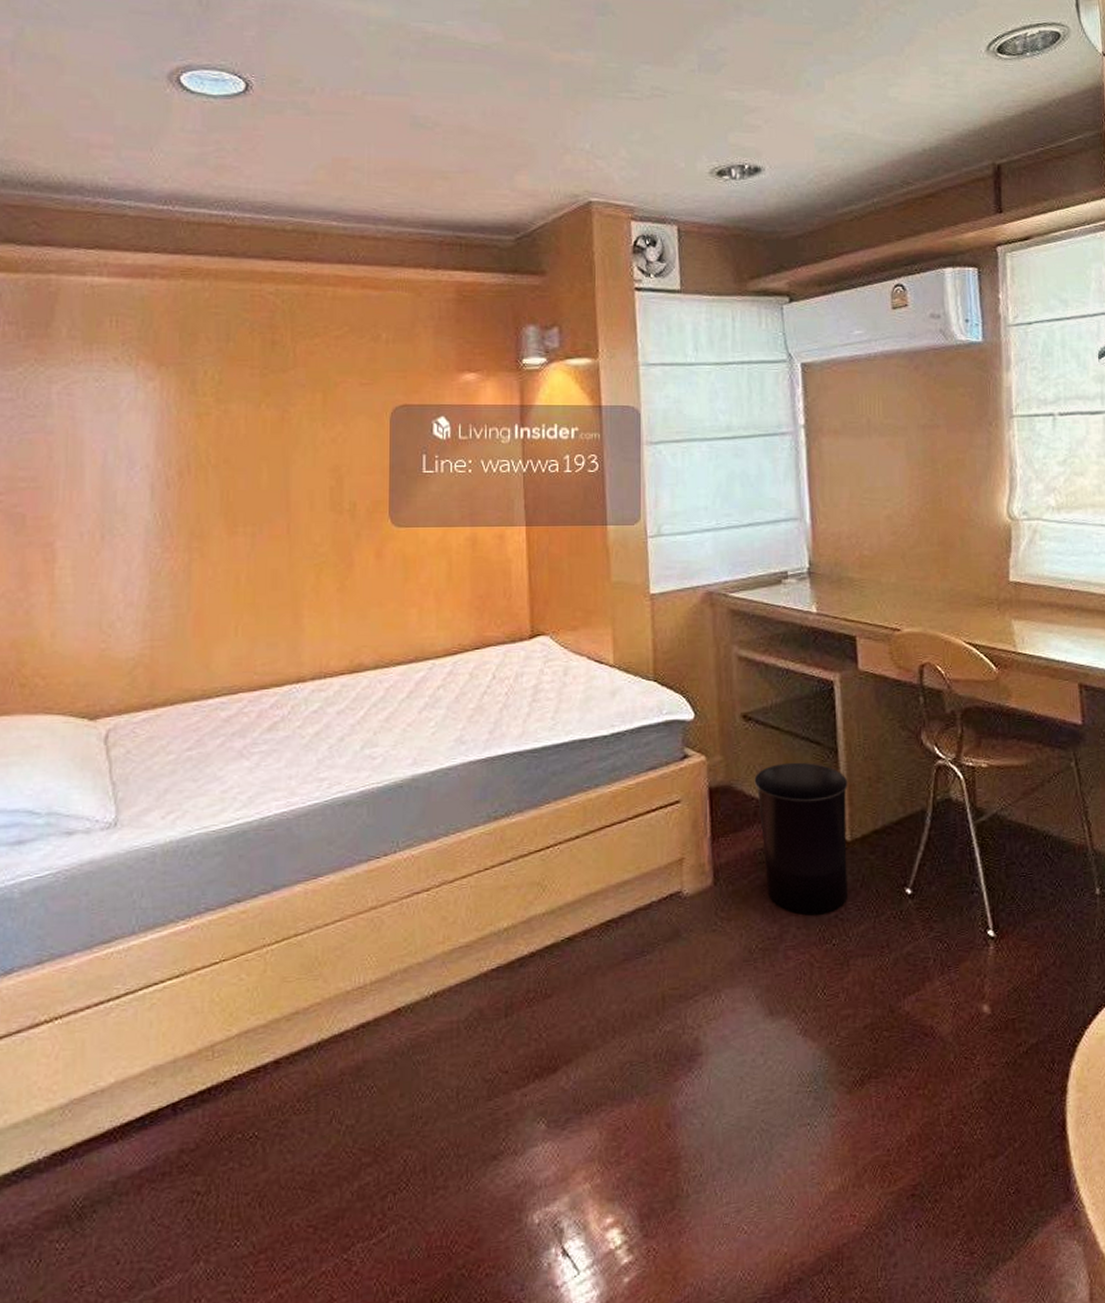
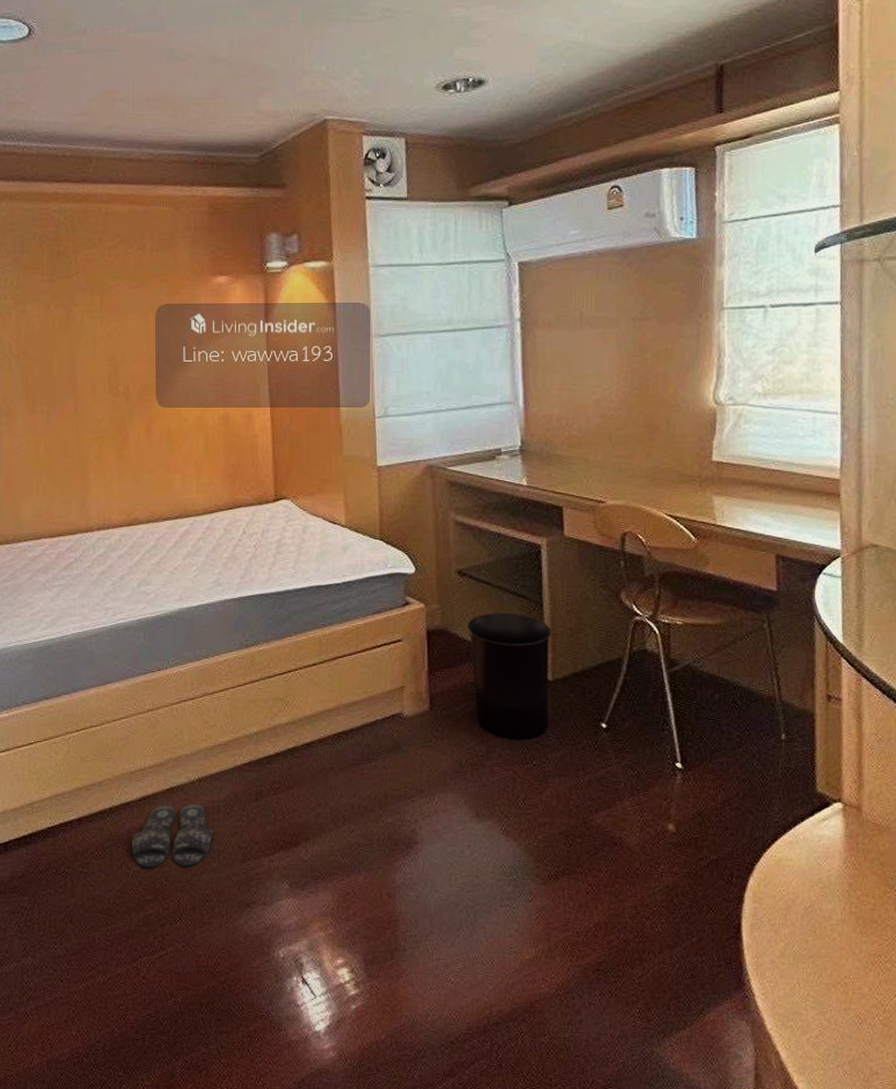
slippers: none [344,1028,452,1121] -> present [131,804,214,869]

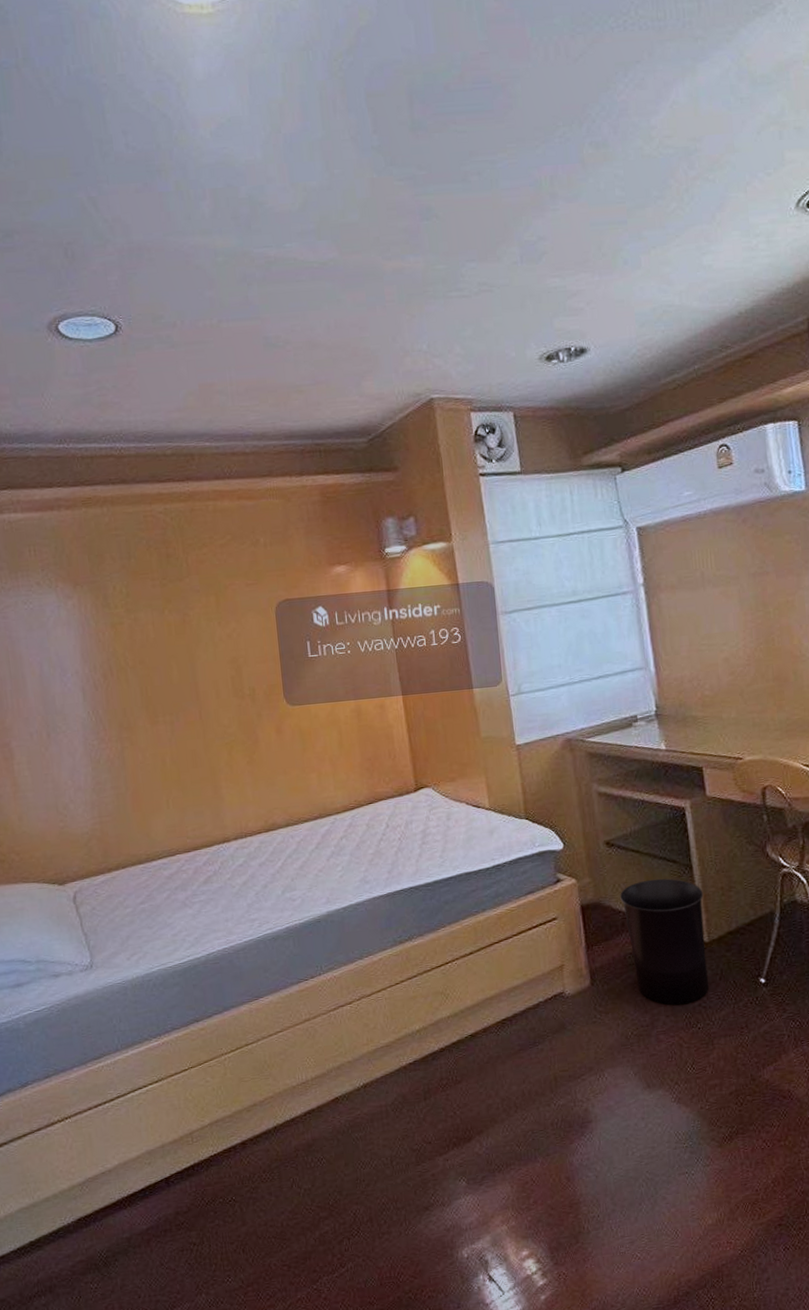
slippers: present [131,804,214,869] -> none [300,1111,384,1185]

